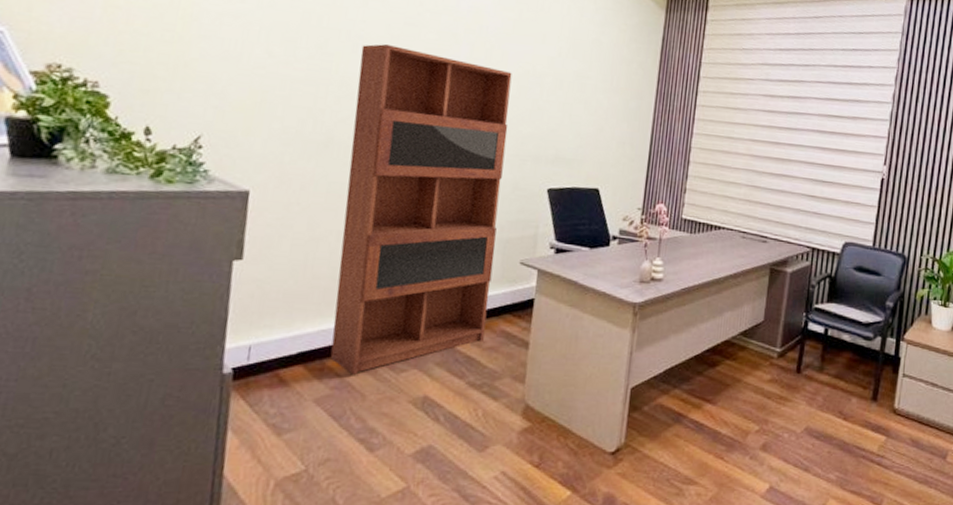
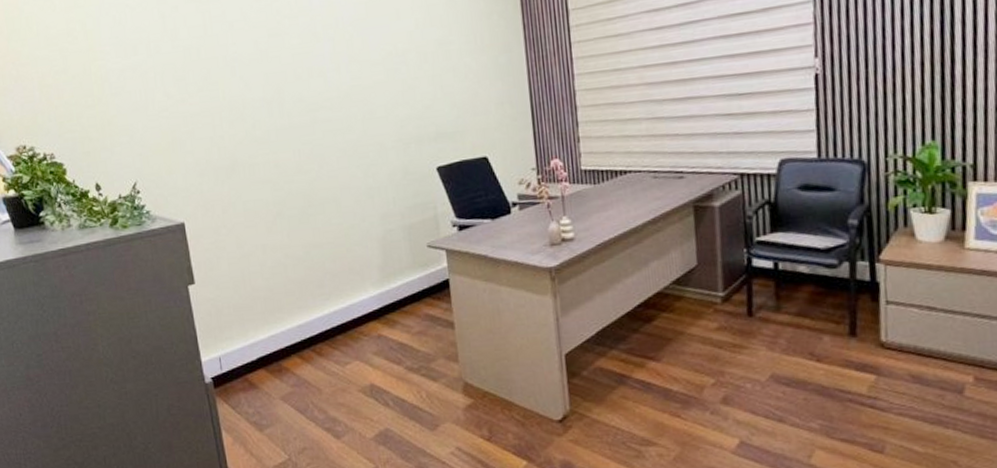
bookcase: present [330,44,512,375] -> none [238,57,411,372]

